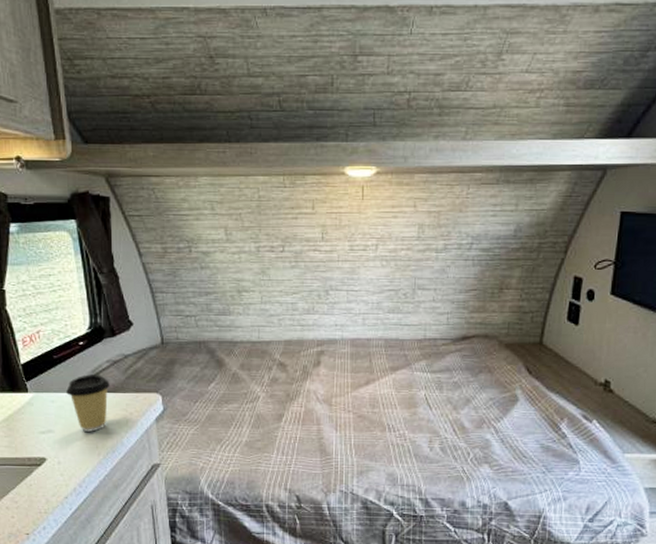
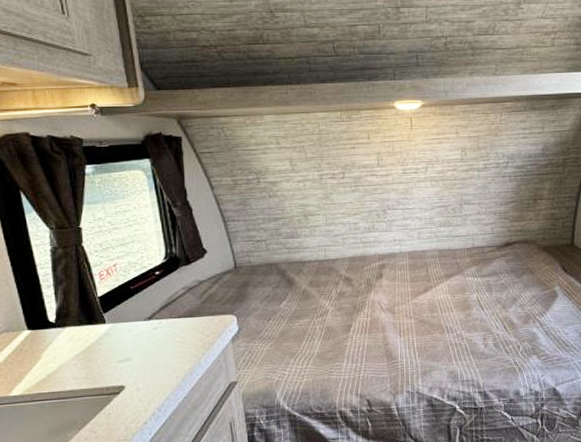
coffee cup: present [66,374,110,432] -> none [144,301,186,357]

